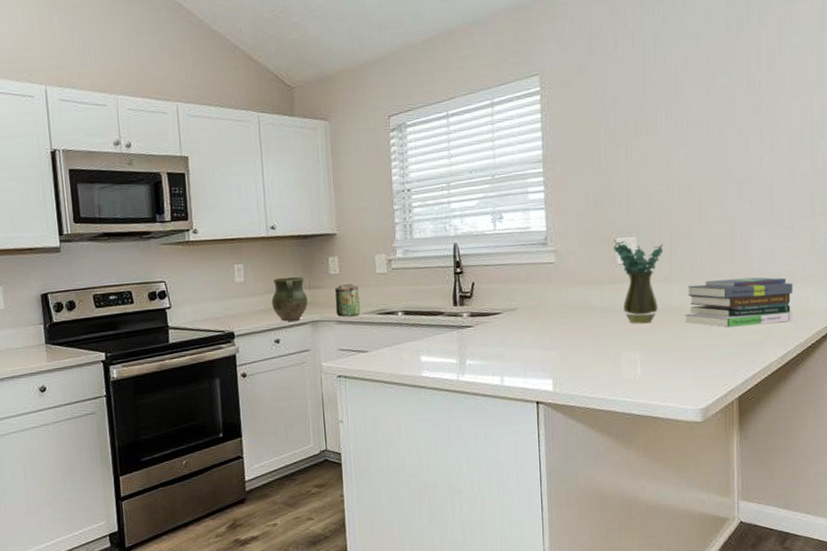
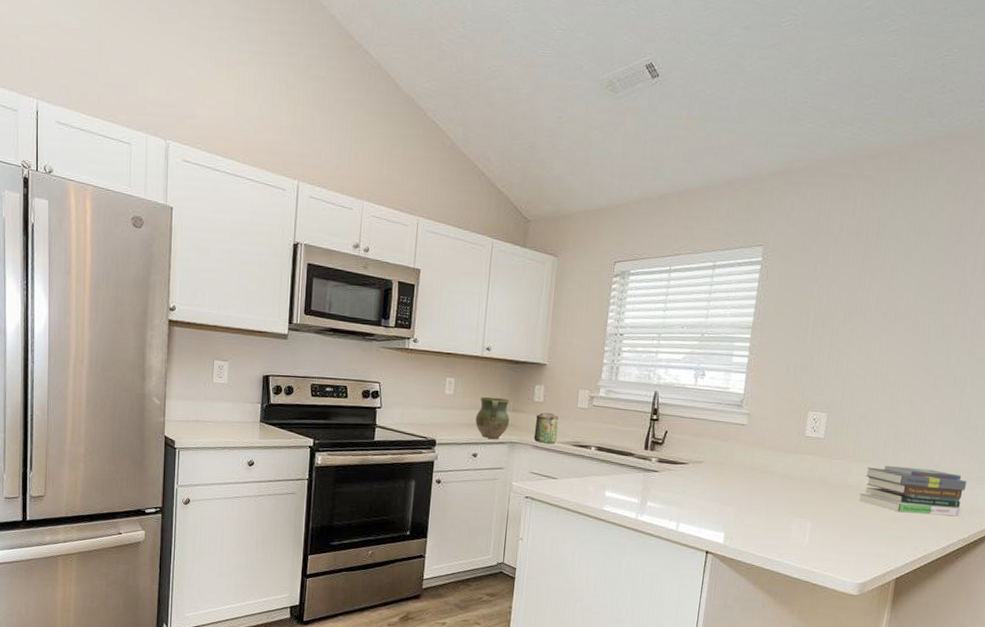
vase: present [614,240,664,324] -> none [802,413,852,496]

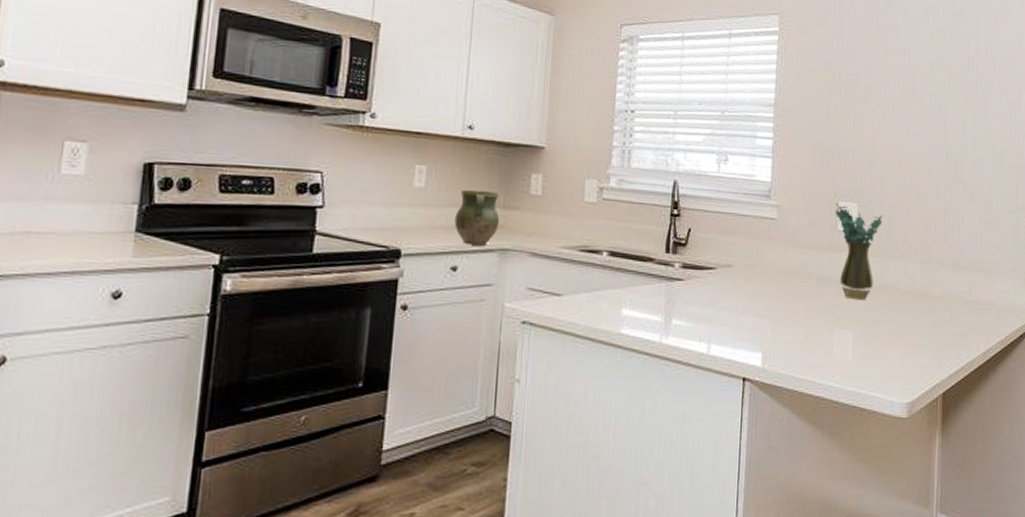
canister: present [533,412,559,444] -> none [531,209,561,250]
vase: none [802,413,852,496] -> present [835,203,883,300]
books: present [858,466,967,517] -> none [897,262,997,316]

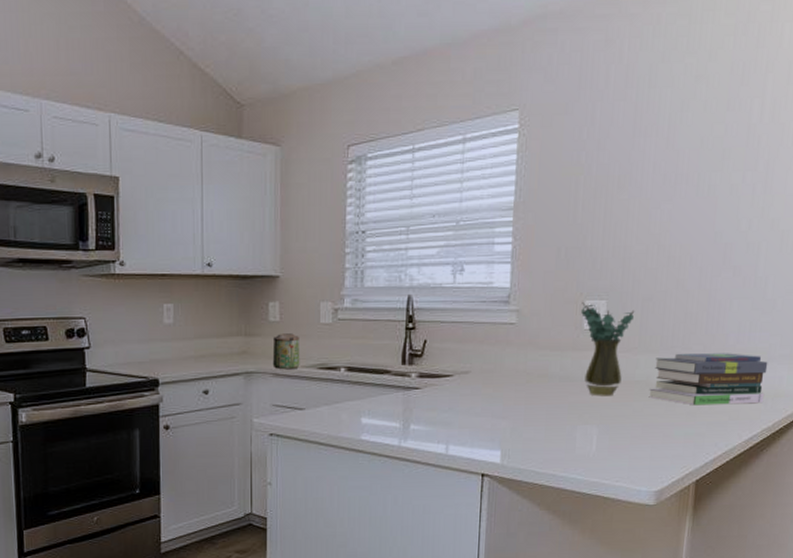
ceramic jug: present [454,189,500,245] -> none [202,321,243,371]
canister: none [531,209,561,250] -> present [272,333,300,370]
books: none [897,262,997,316] -> present [648,353,768,406]

